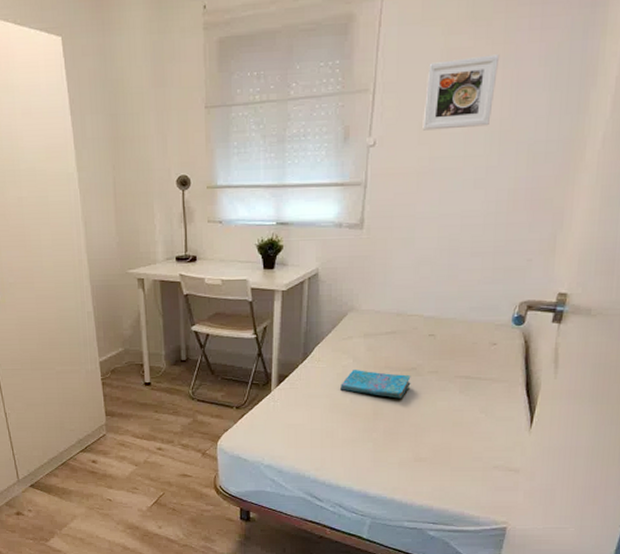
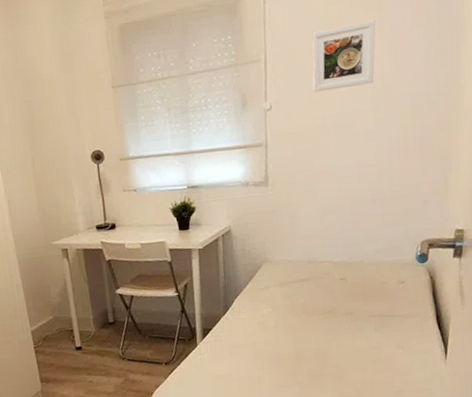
cover: present [340,370,411,399] -> none [262,317,329,342]

